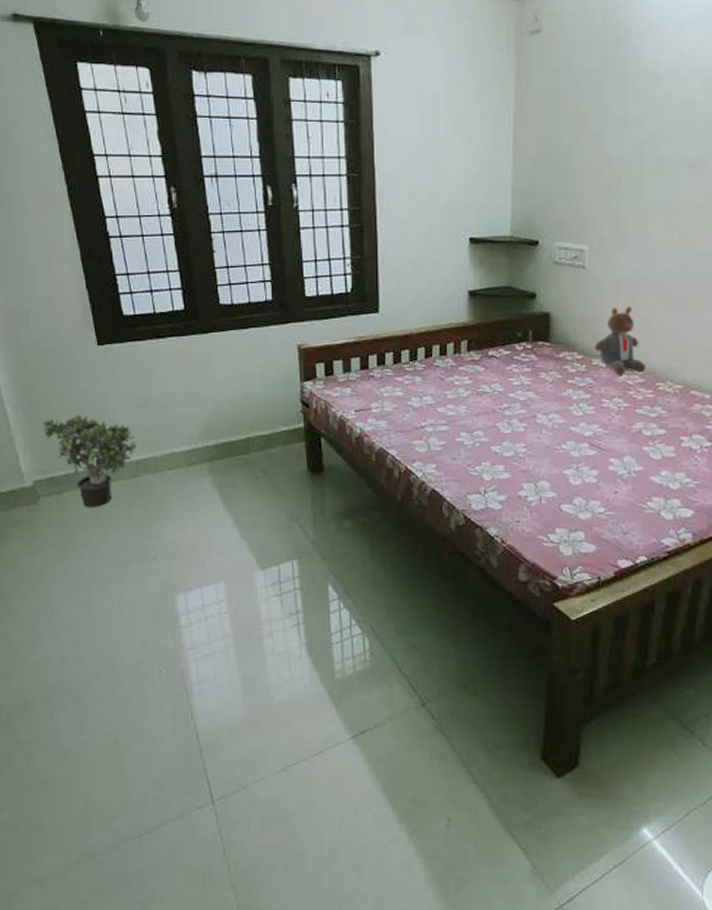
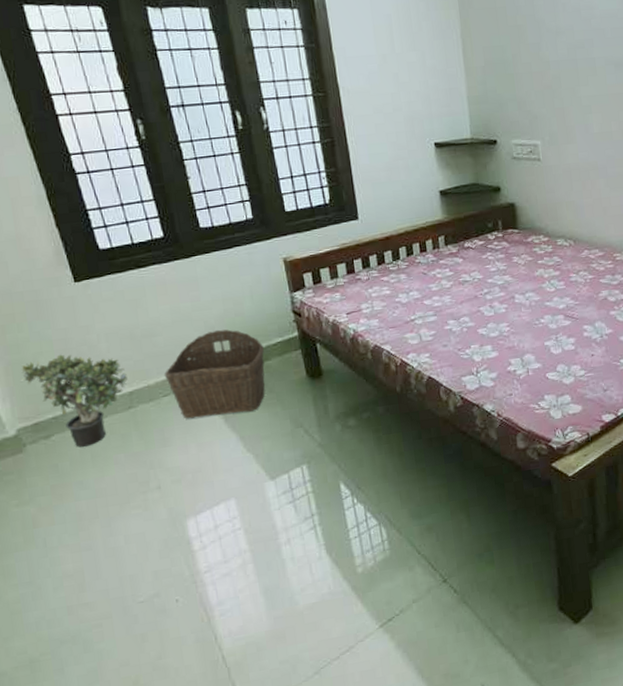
wicker basket: none [170,410,268,498] -> present [163,329,266,419]
teddy bear: present [594,307,647,375] -> none [557,190,604,252]

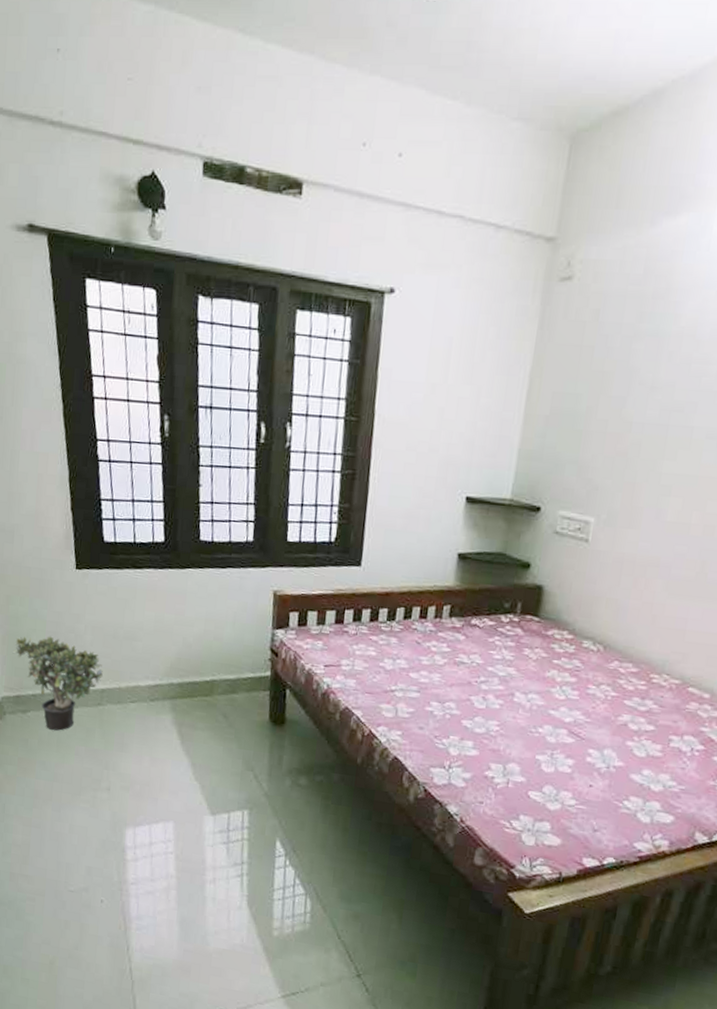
wicker basket: present [163,329,266,419] -> none [135,649,234,741]

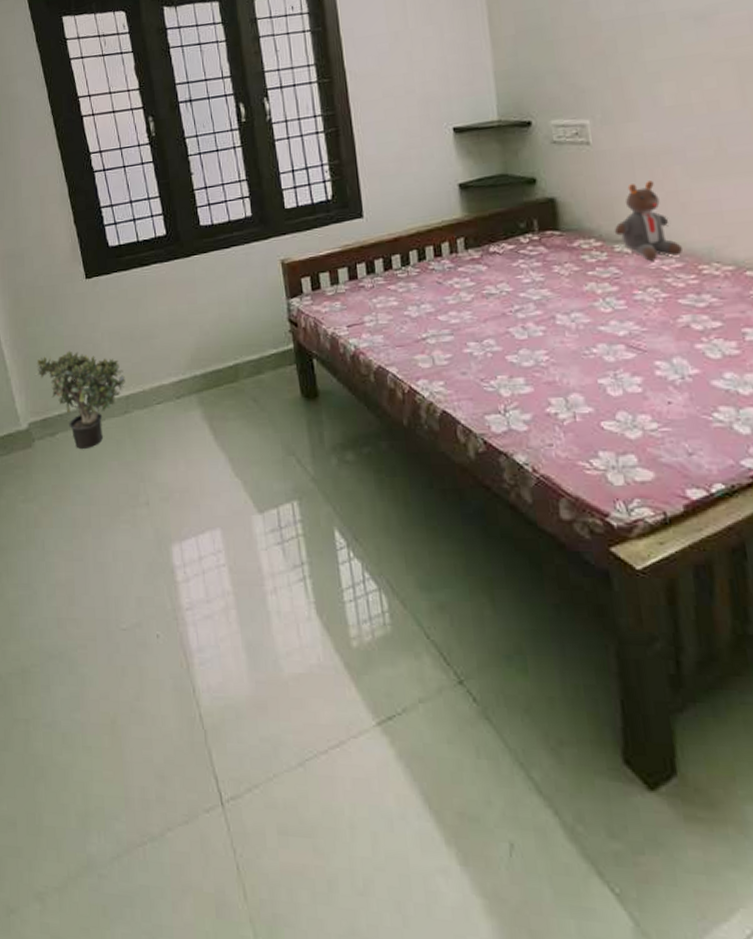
teddy bear: none [587,588,643,662] -> present [613,180,683,261]

